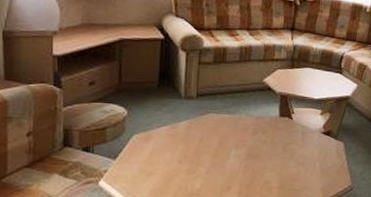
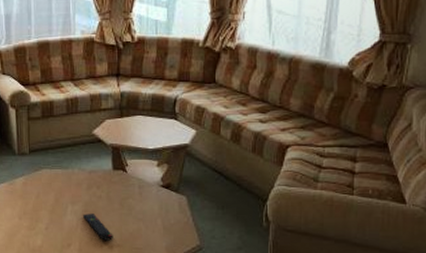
remote control: none [246,158,274,183] -> present [83,214,113,241]

